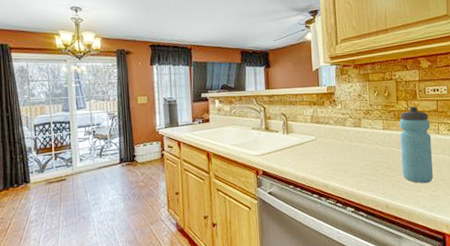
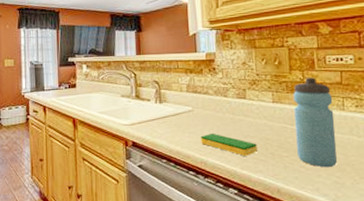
dish sponge: none [323,159,370,178] -> present [201,133,257,156]

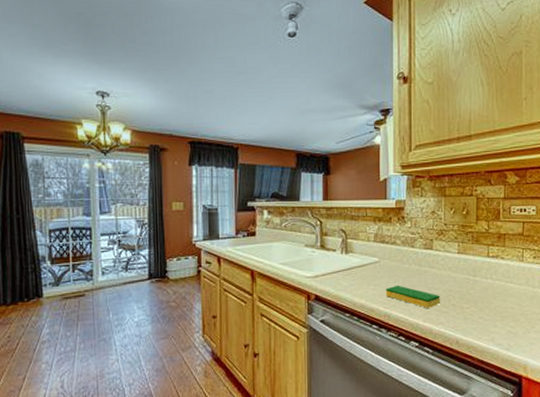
water bottle: present [293,78,337,168] -> none [477,228,514,318]

